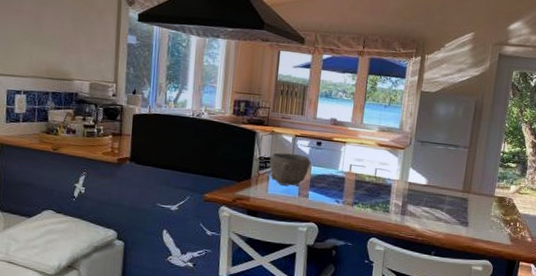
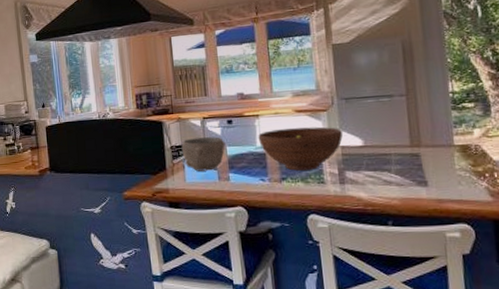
fruit bowl: none [341,158,413,199] -> present [258,126,343,171]

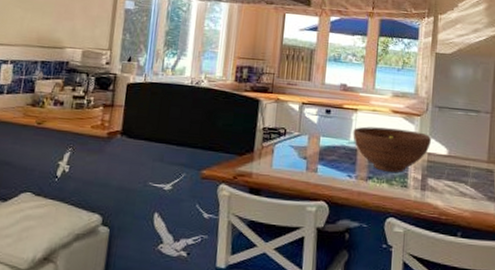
bowl: present [181,136,225,172] -> none [274,122,320,160]

